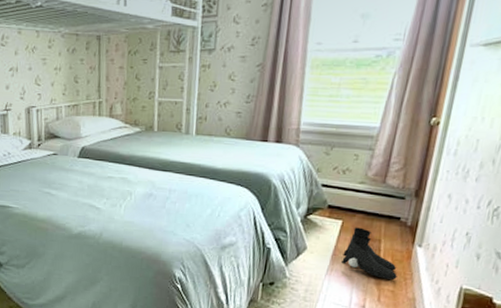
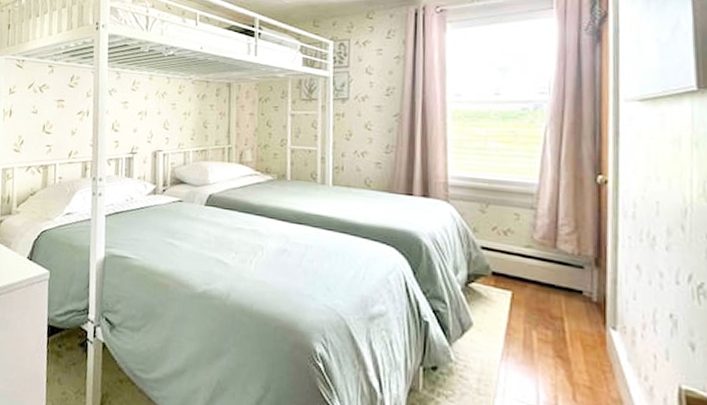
boots: present [341,227,397,281] -> none [519,300,592,373]

